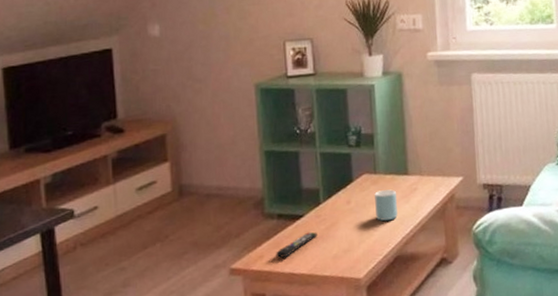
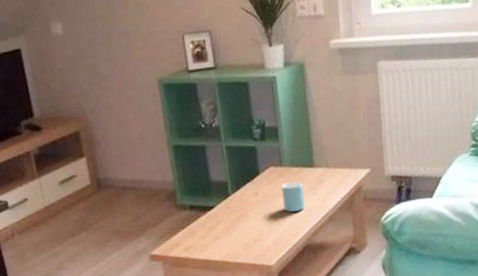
remote control: present [276,232,317,258] -> none [191,222,229,246]

